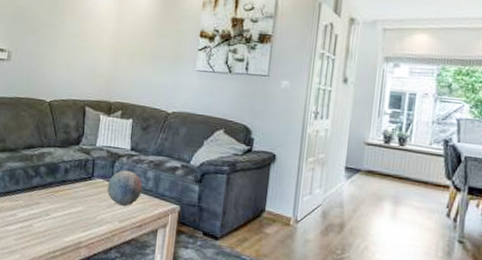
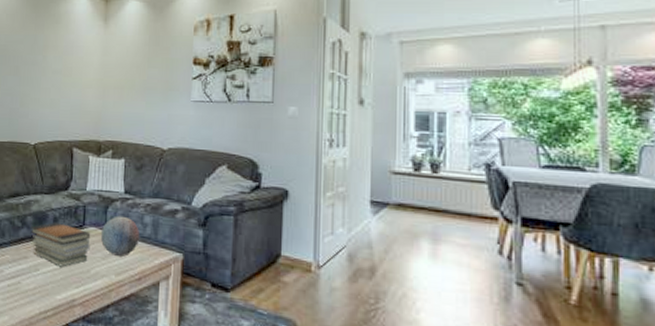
book stack: none [43,173,98,213] -> present [30,223,91,267]

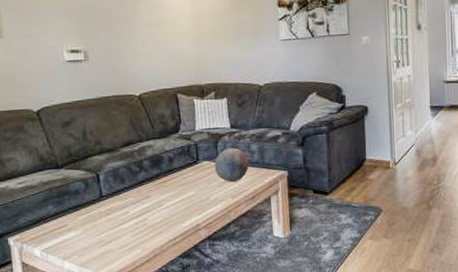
book stack: present [30,223,91,267] -> none [148,162,207,200]

